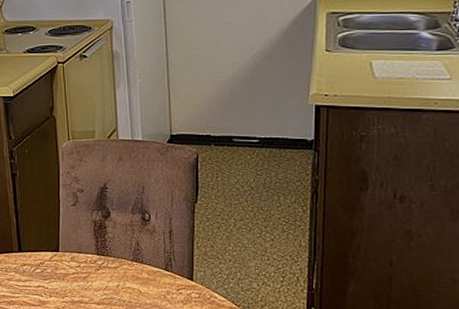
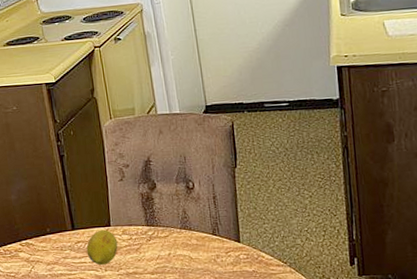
fruit: none [32,254,65,291] -> present [86,229,118,266]

